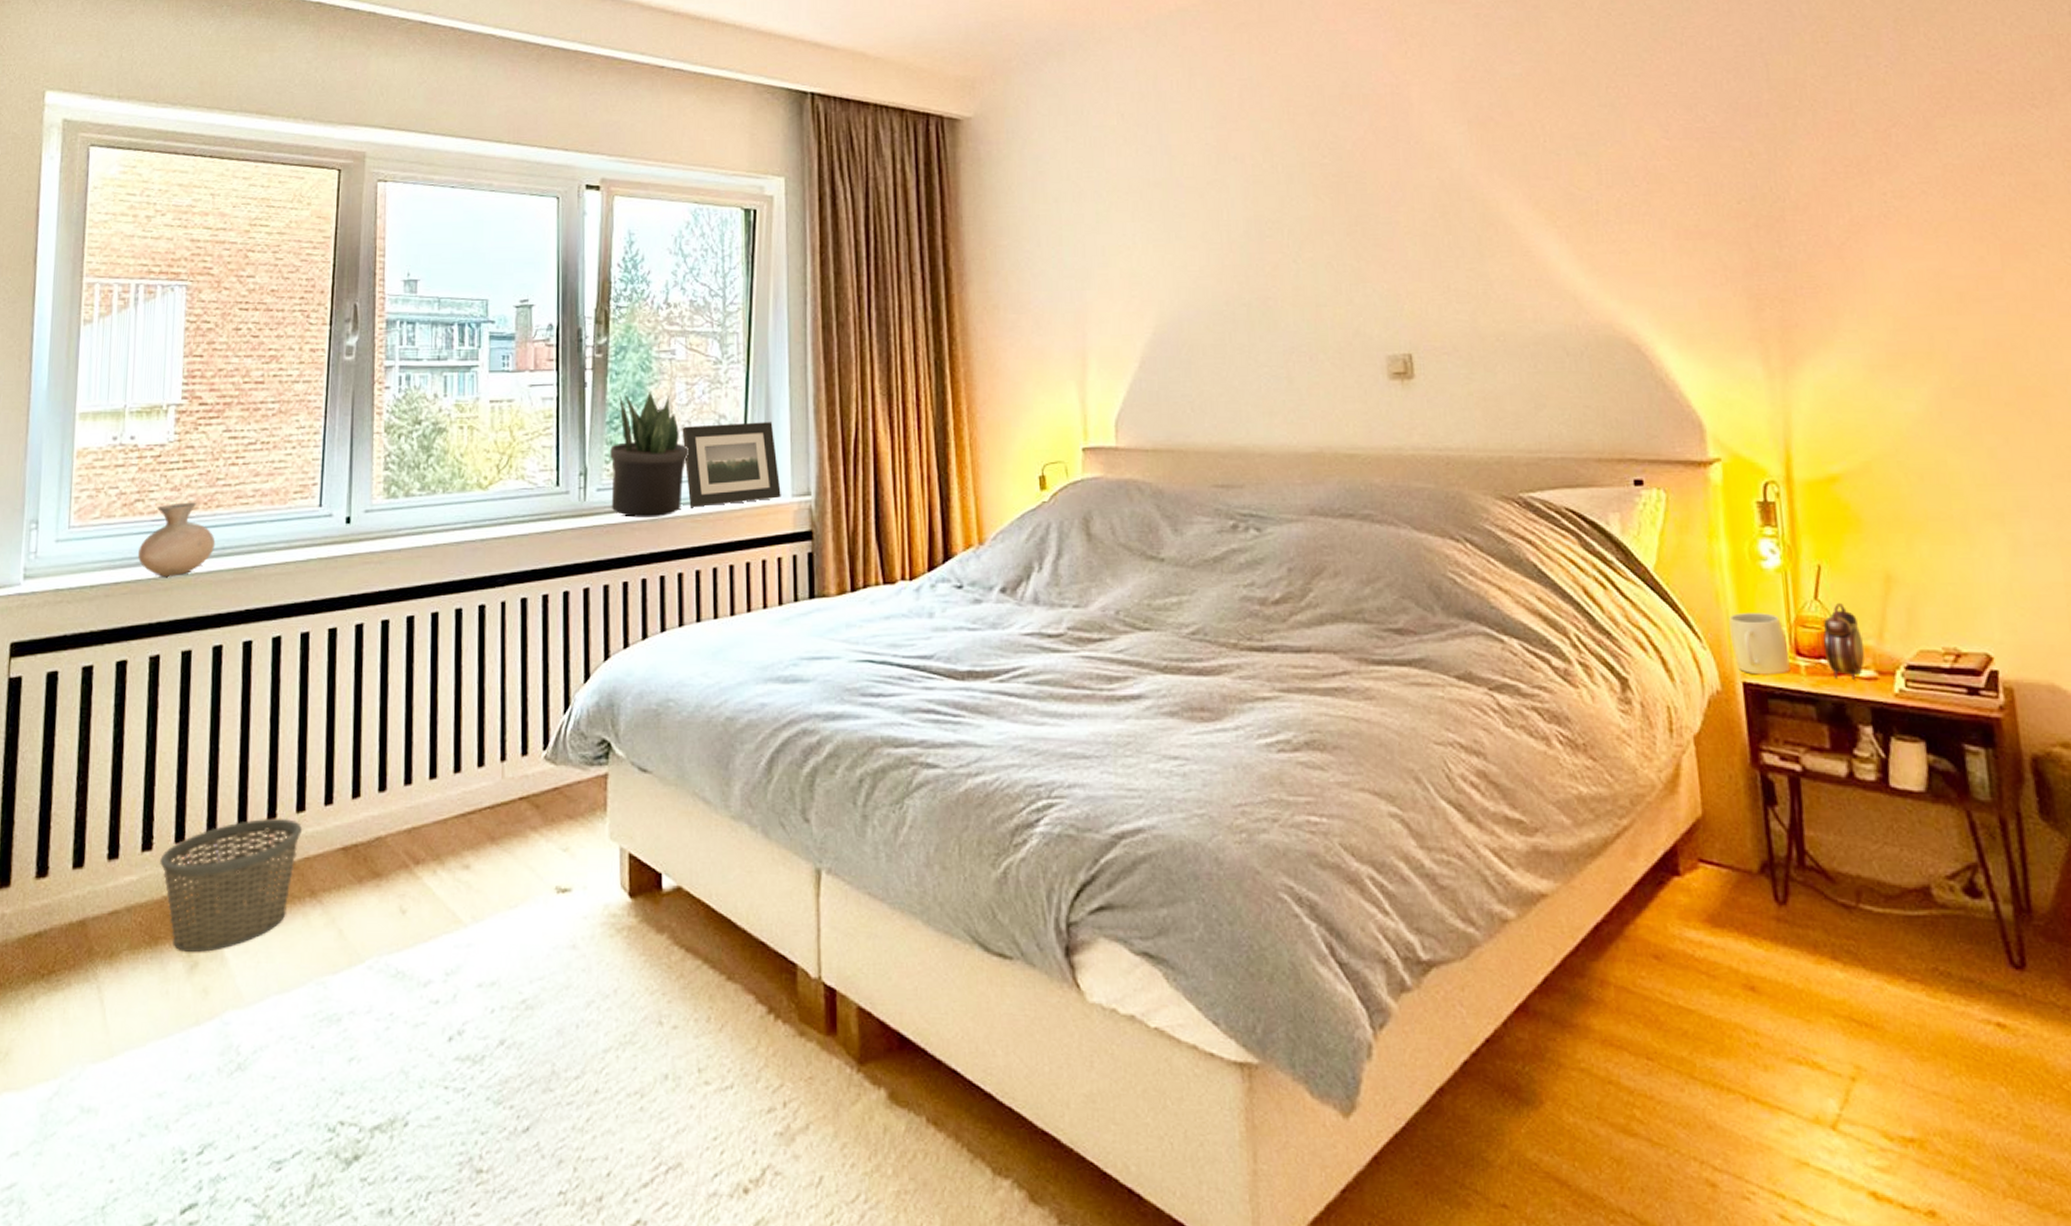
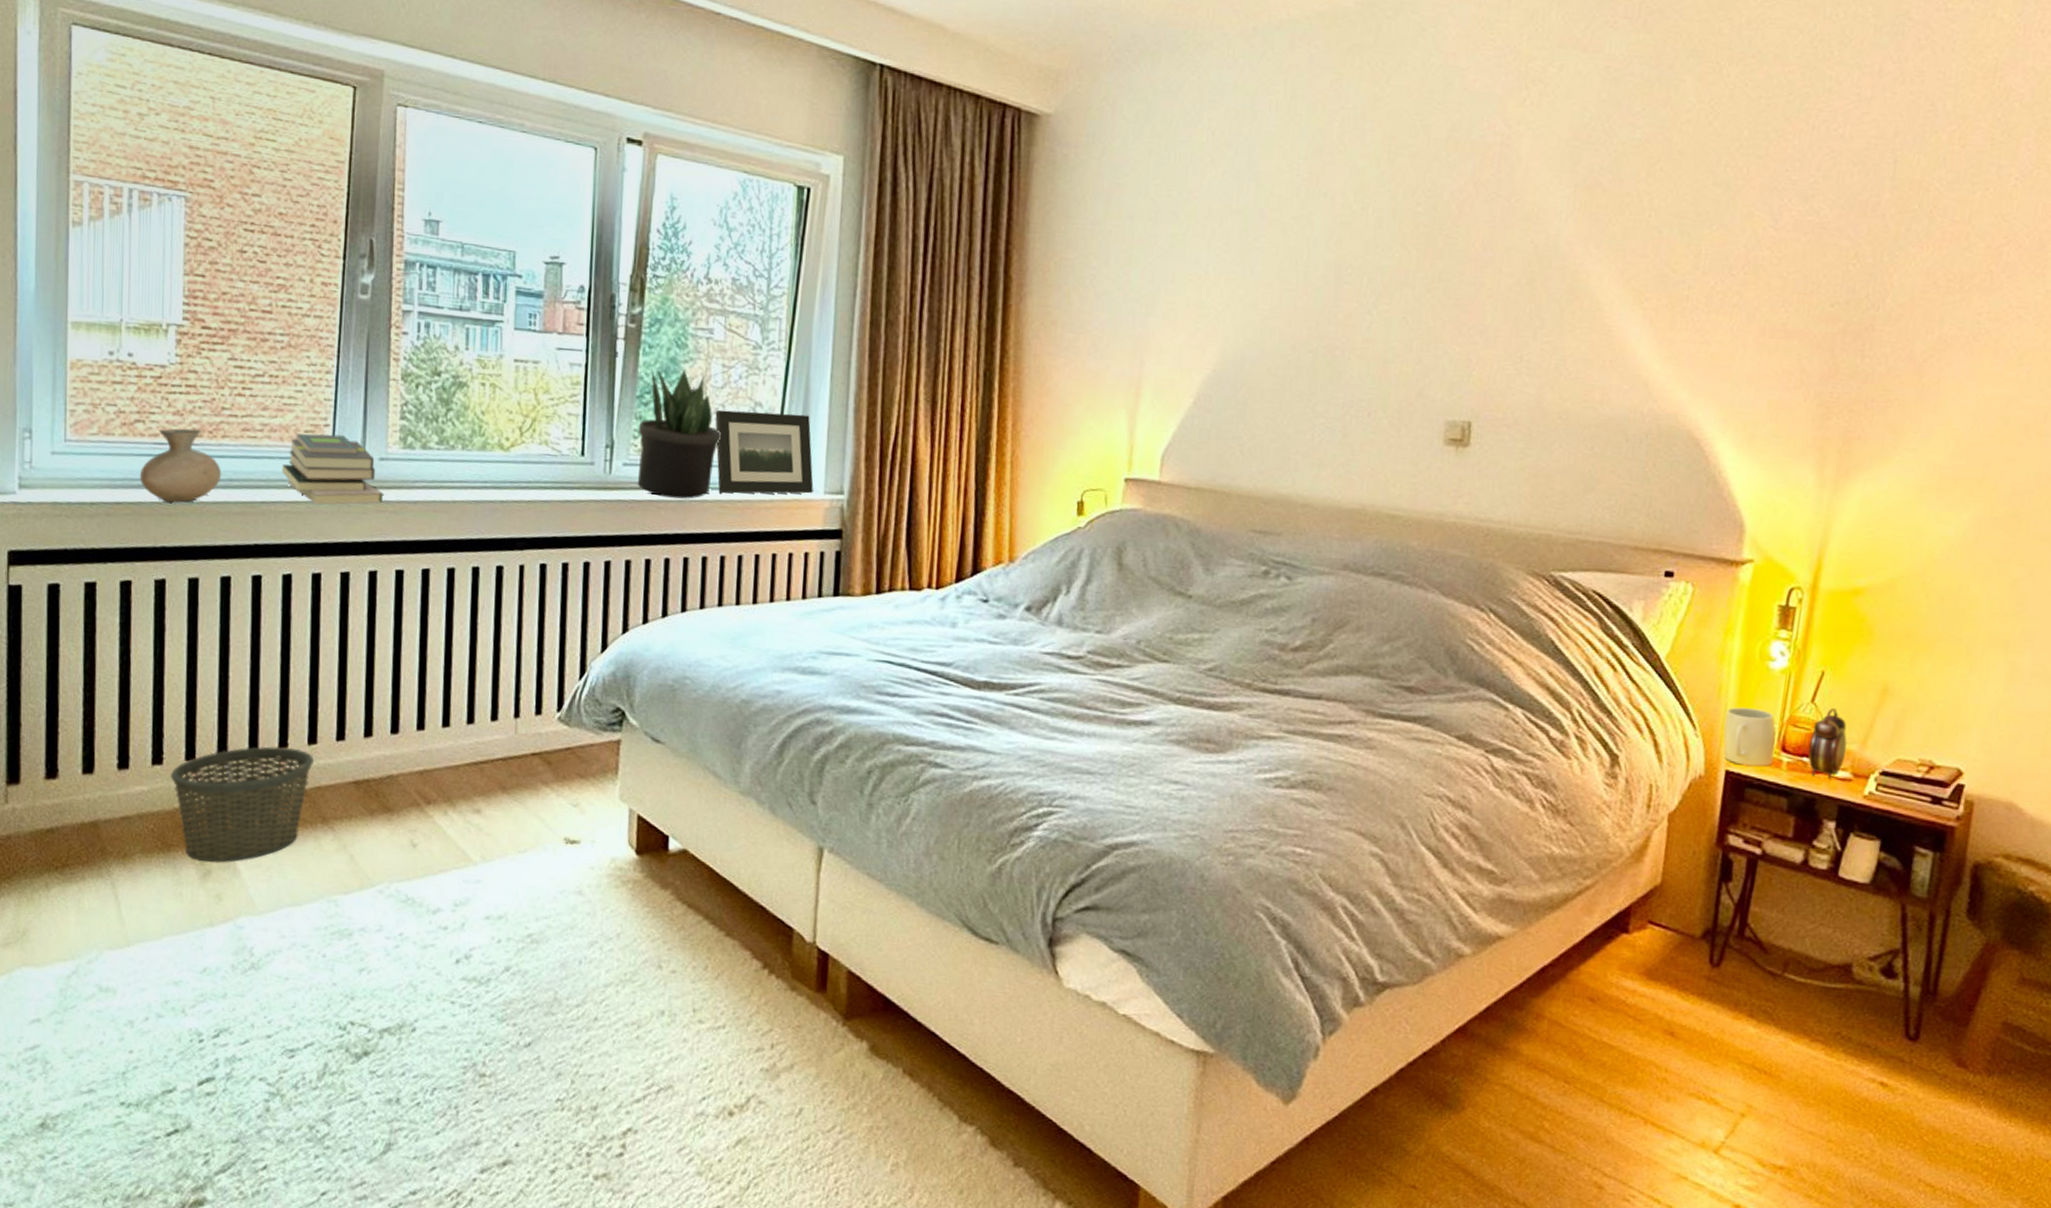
books: none [273,492,368,563] -> present [282,433,383,505]

